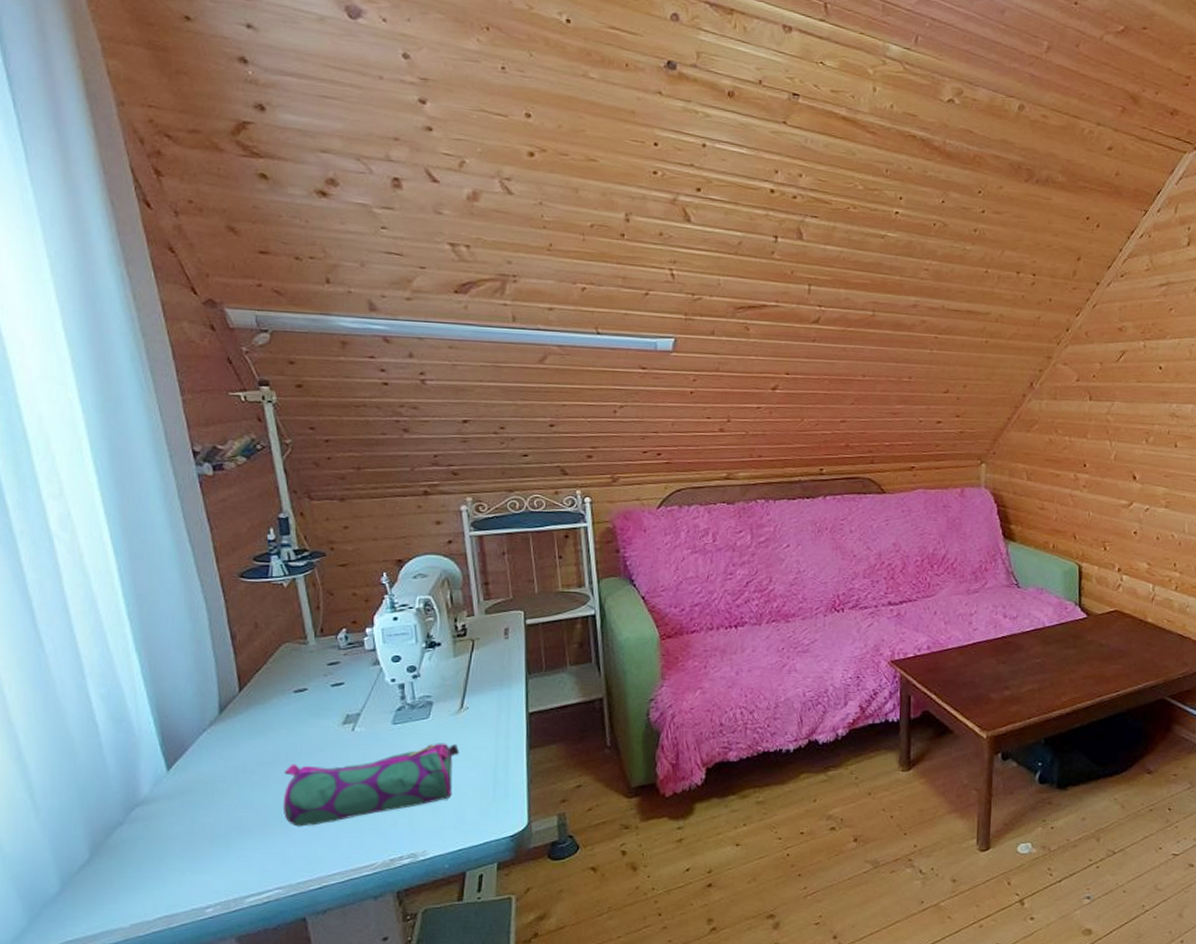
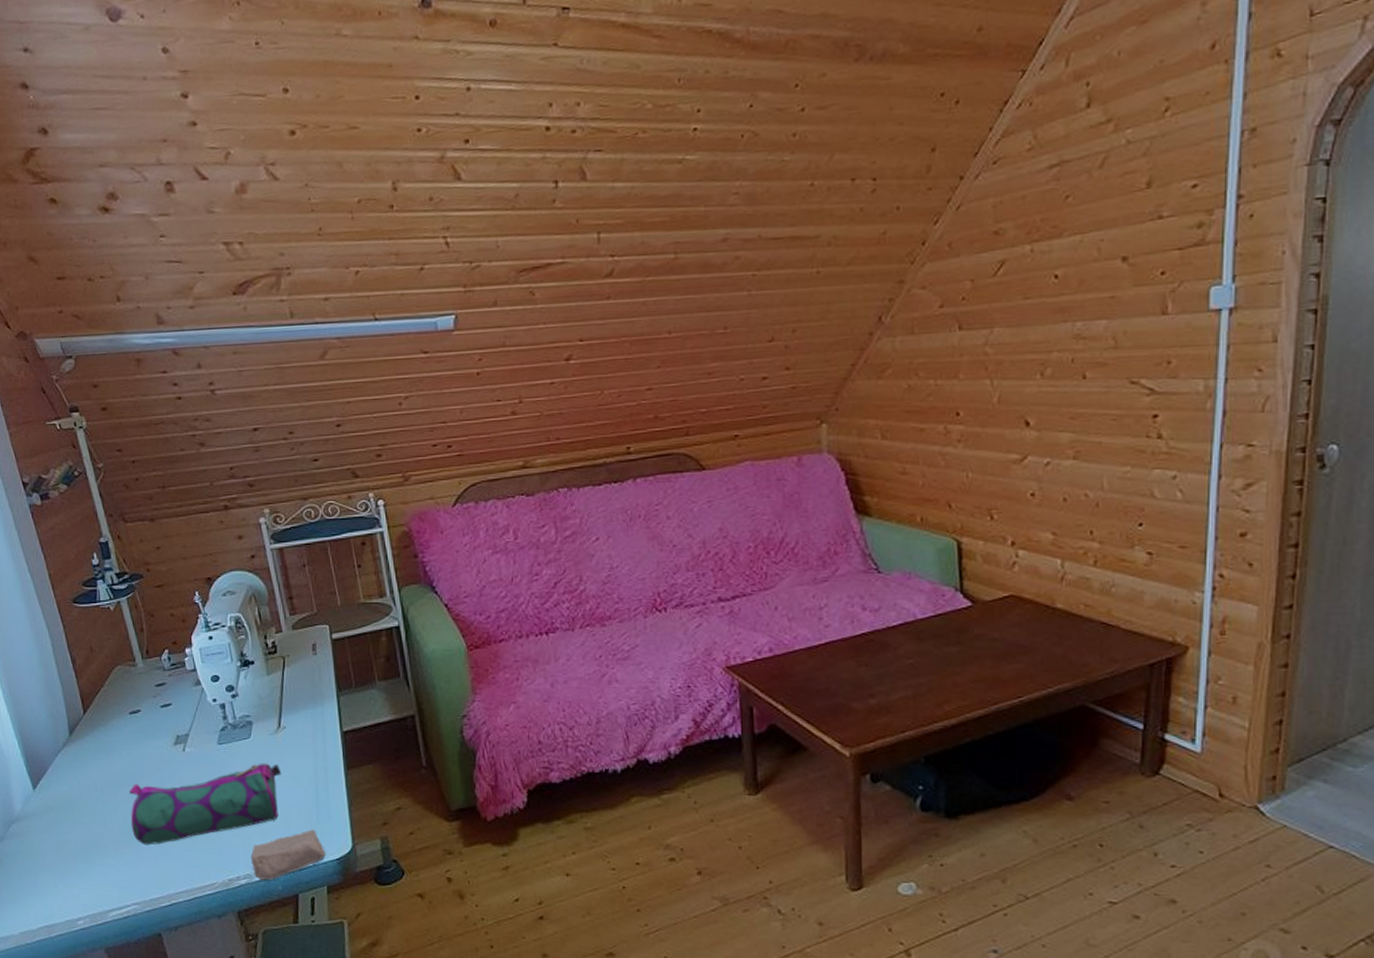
soap bar: none [417,807,499,860] -> present [250,829,326,881]

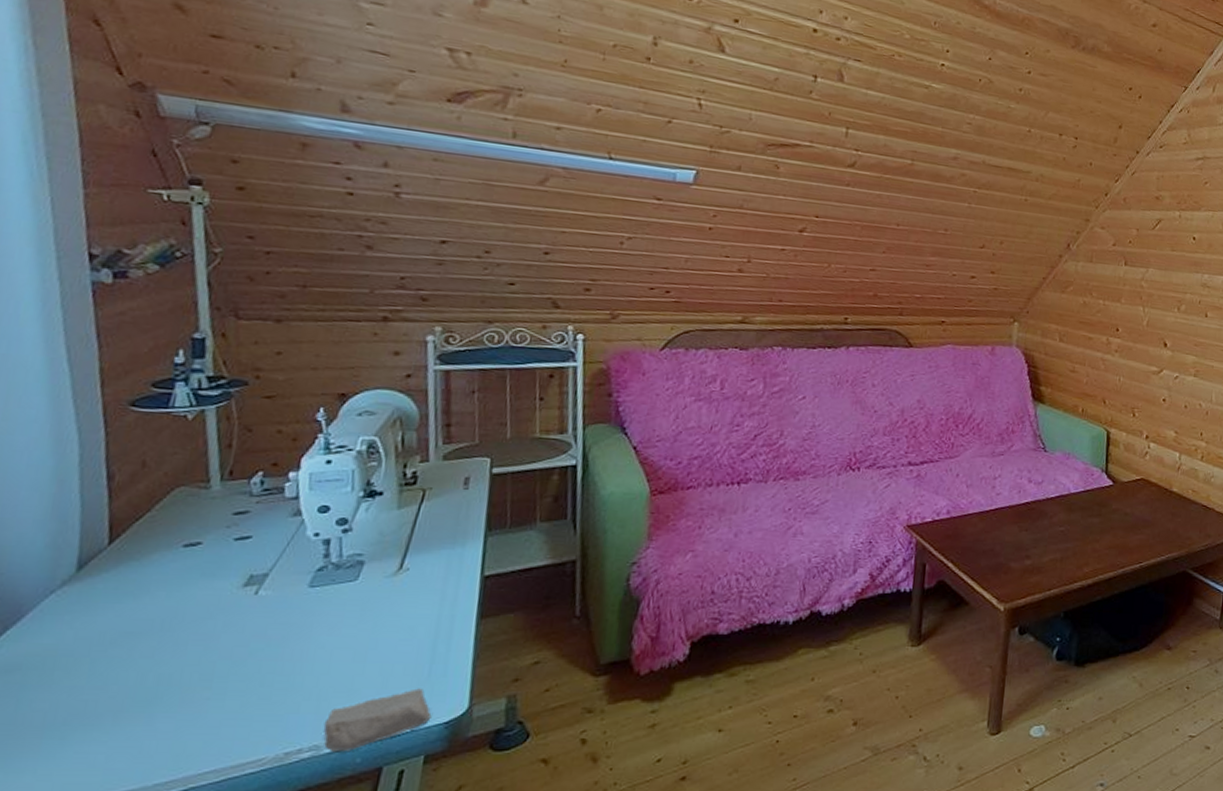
pencil case: present [128,763,282,845] -> none [147,610,392,713]

